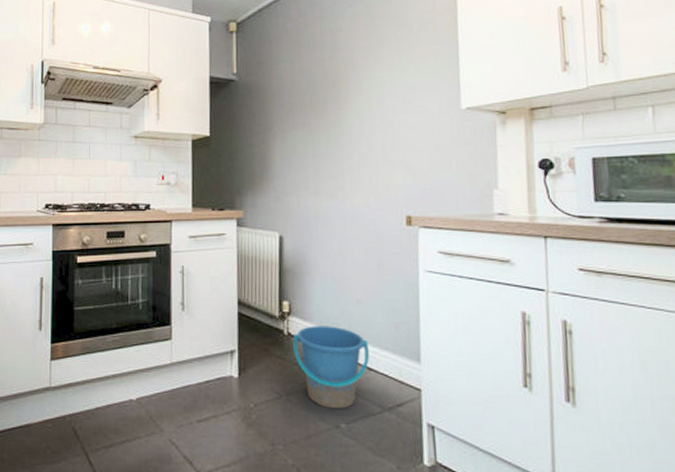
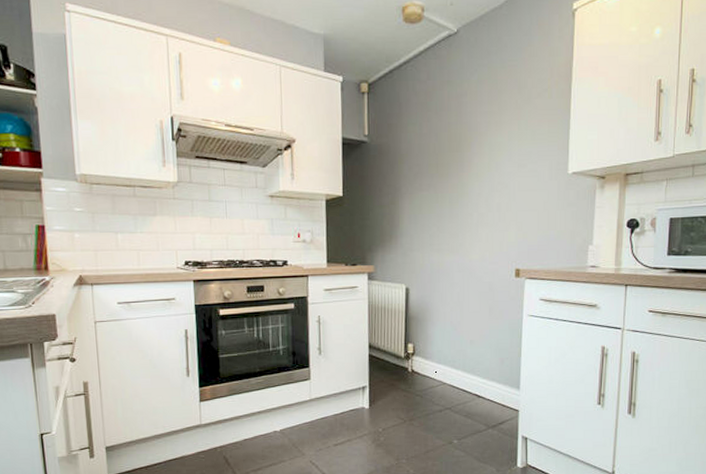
bucket: present [293,326,369,410] -> none [416,363,479,429]

